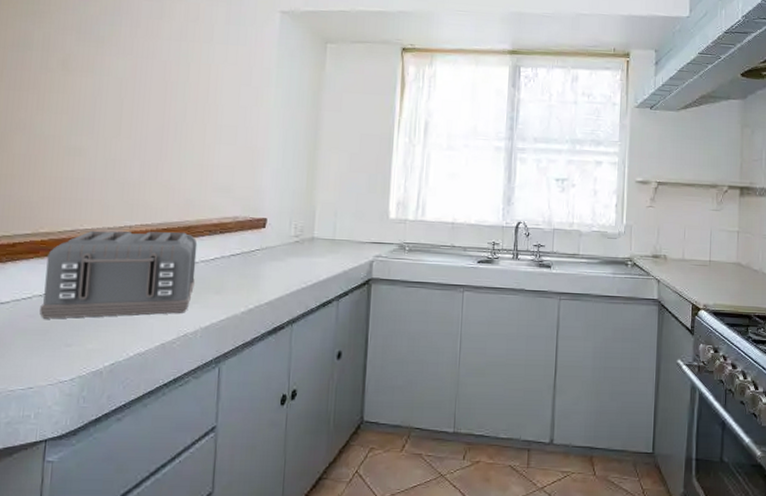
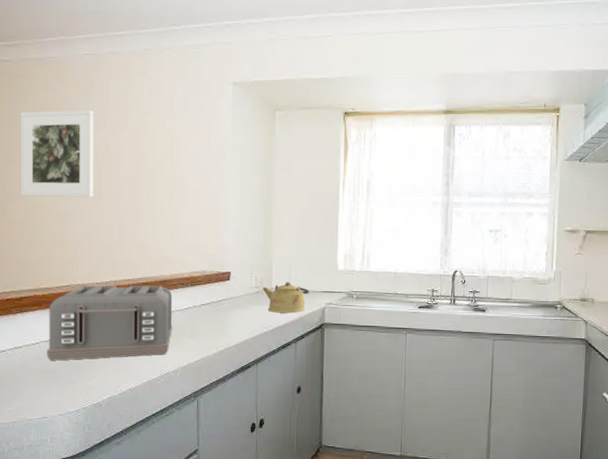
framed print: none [25,32,121,131] -> present [20,109,94,198]
kettle: none [302,230,356,267] -> present [262,281,309,314]

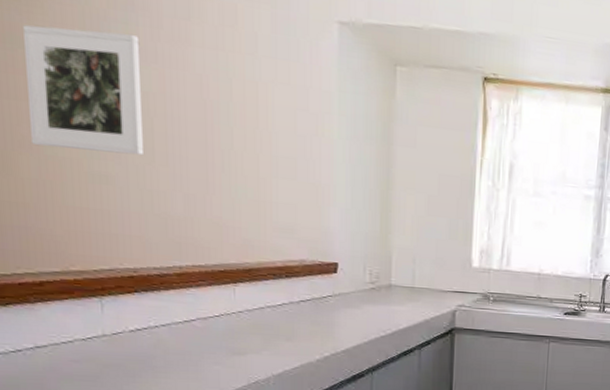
toaster: present [47,285,173,361] -> none [85,270,262,365]
kettle: present [262,281,309,314] -> none [379,277,437,316]

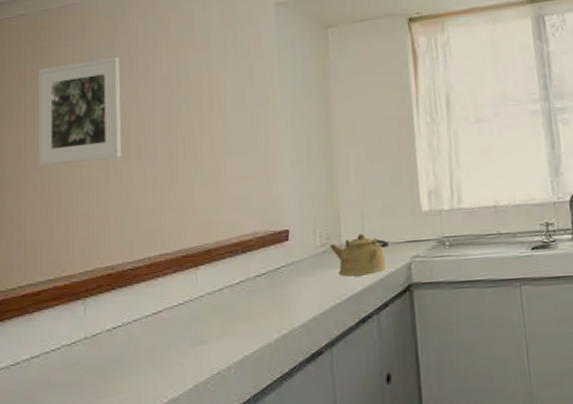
kettle: none [379,277,437,316] -> present [329,233,389,277]

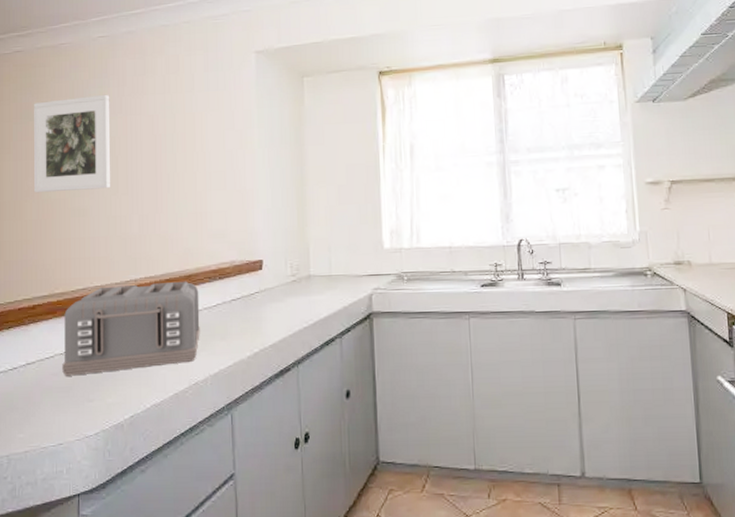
toaster: none [70,256,222,370] -> present [62,281,200,376]
kettle: present [329,233,389,277] -> none [299,266,353,304]

